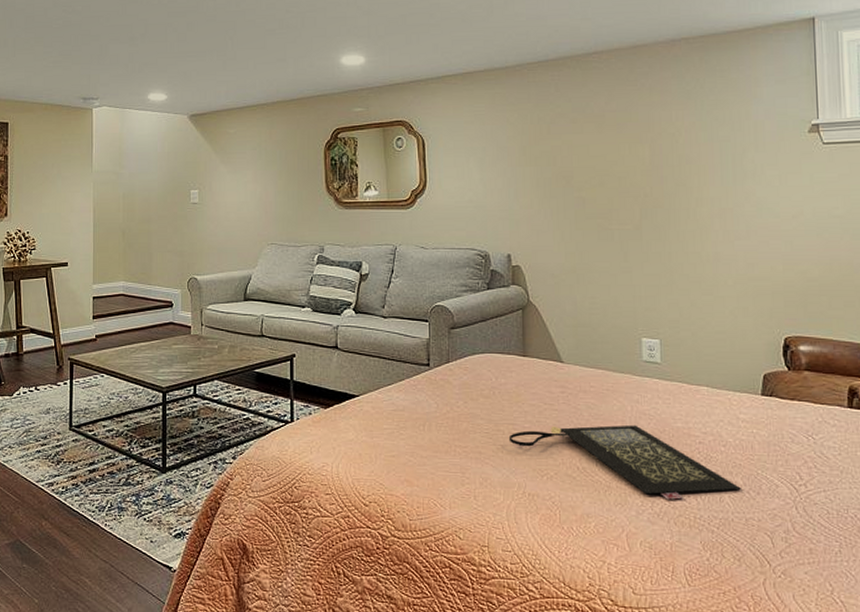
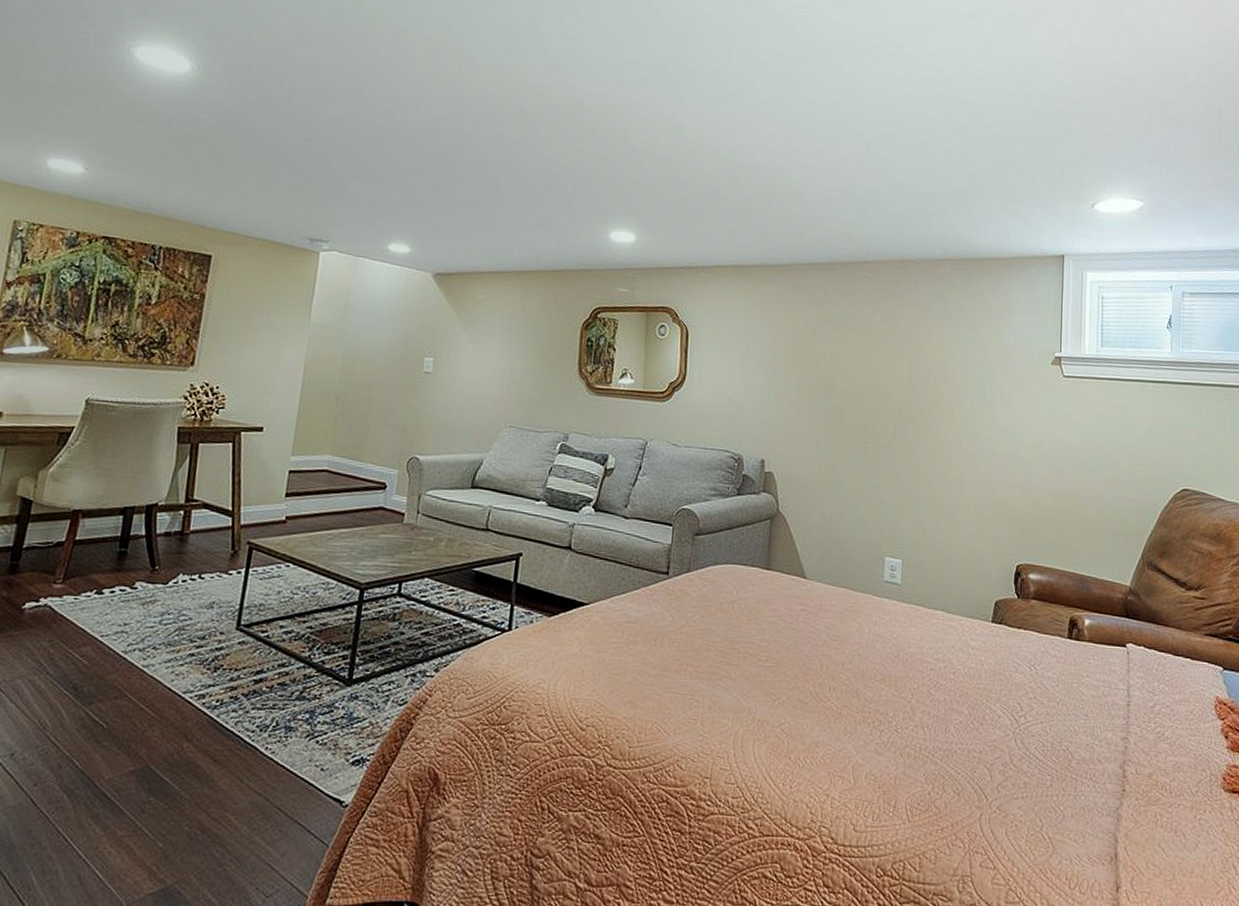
clutch bag: present [508,425,741,500] -> none [743,646,966,729]

